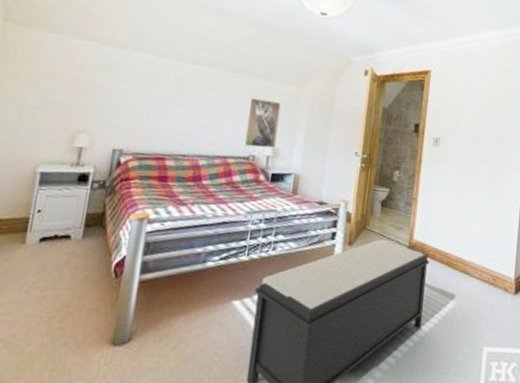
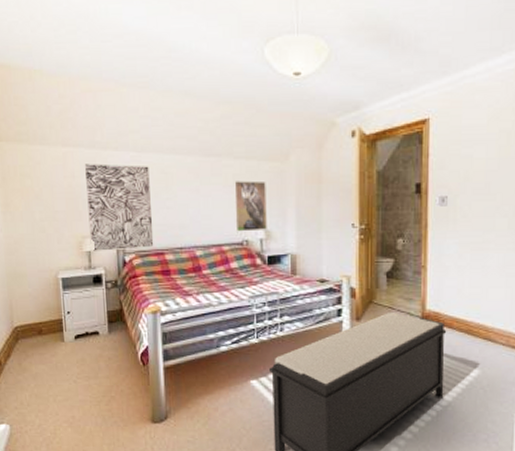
wall art: none [83,59,167,151] -> present [85,164,154,251]

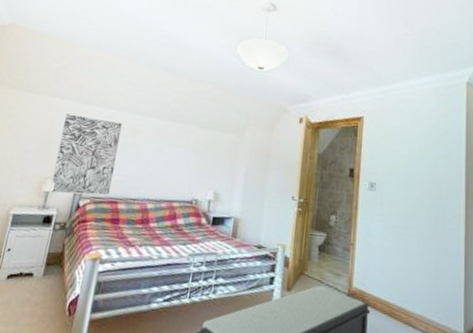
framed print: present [234,180,267,232] -> none [187,145,222,193]

